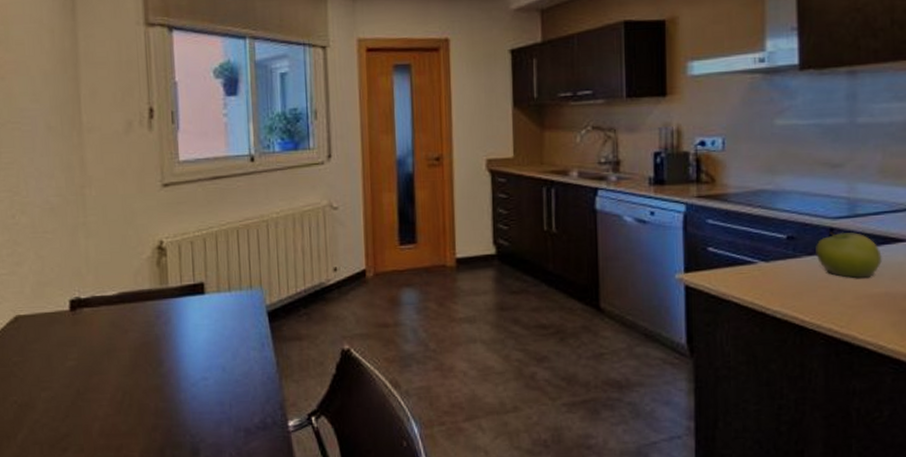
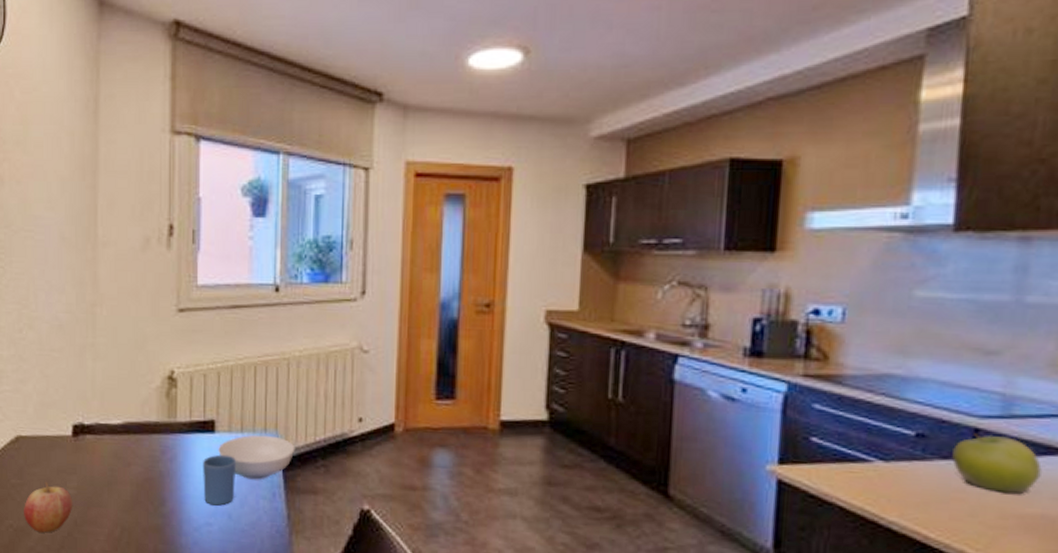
fruit: none [27,356,75,405] -> present [24,481,73,533]
mug: none [196,313,227,361] -> present [203,454,237,506]
bowl: none [209,291,279,334] -> present [218,434,295,480]

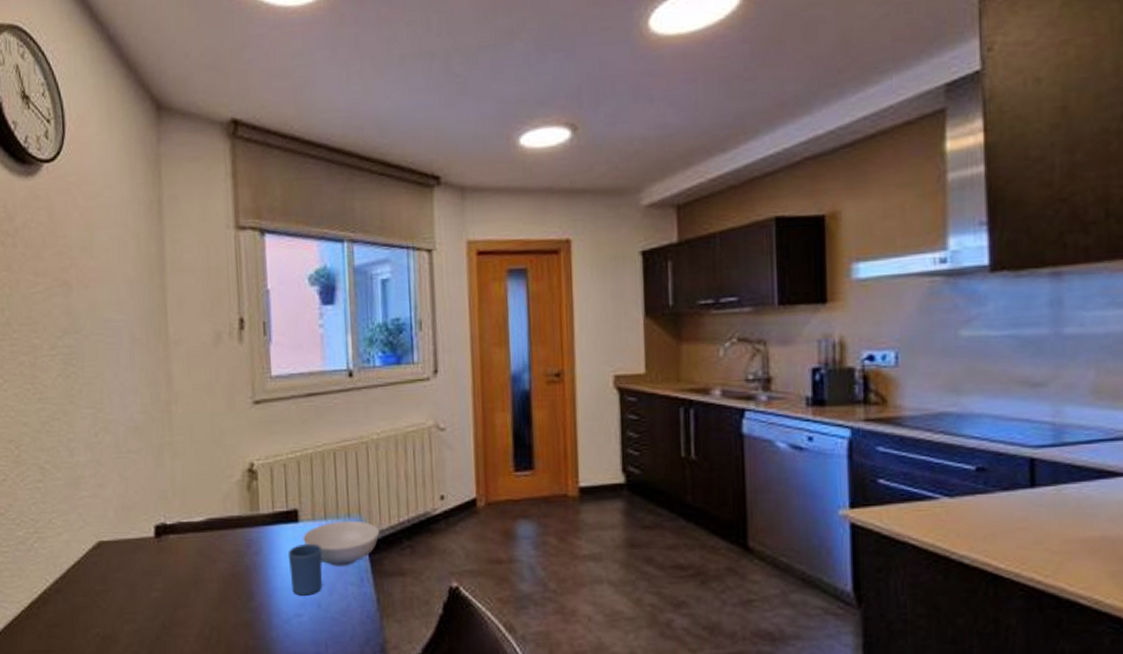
fruit: present [24,481,73,533] -> none [109,585,160,638]
fruit: present [952,433,1042,495] -> none [1012,463,1097,520]

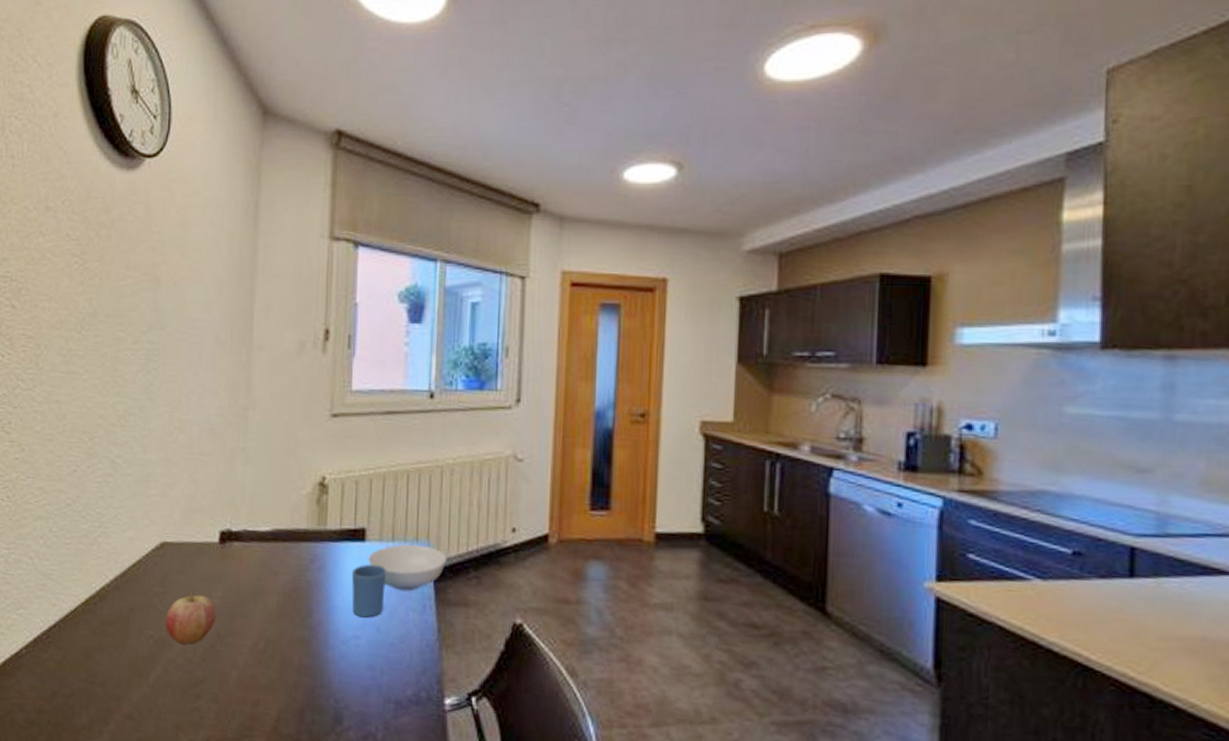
fruit: none [109,585,160,638] -> present [165,590,217,645]

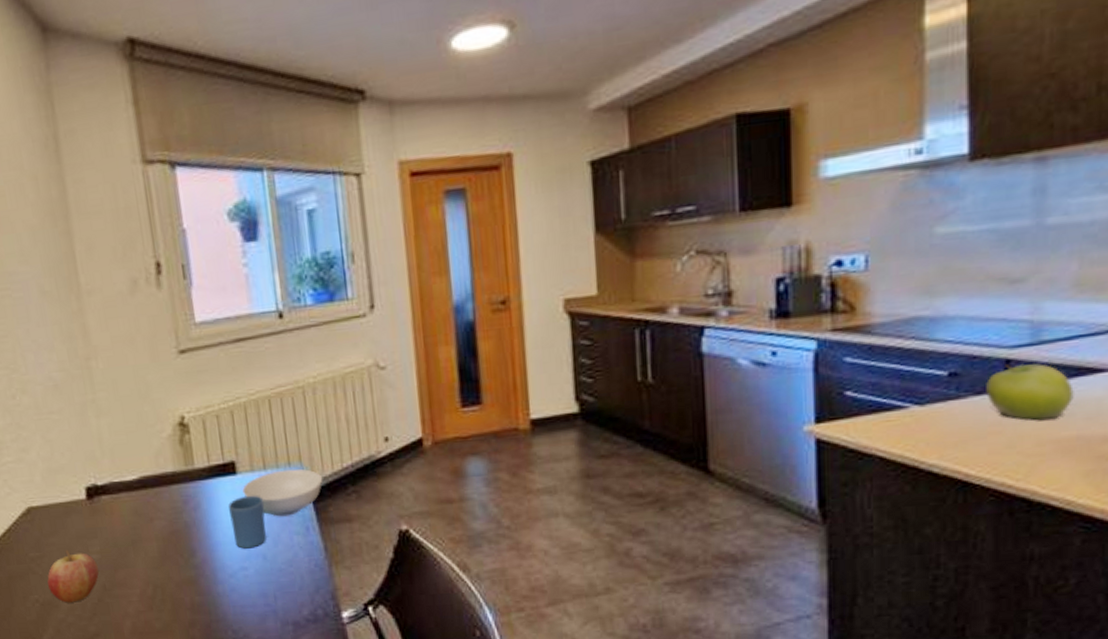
fruit: none [1110,552,1199,616] -> present [986,363,1074,421]

